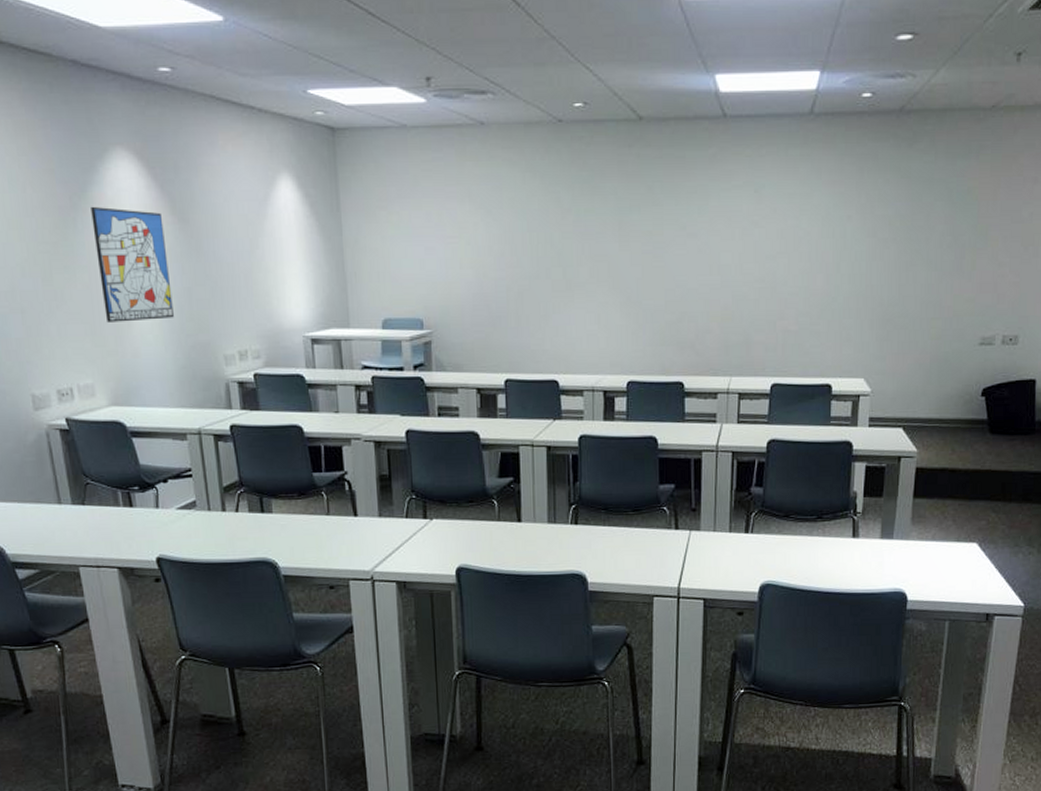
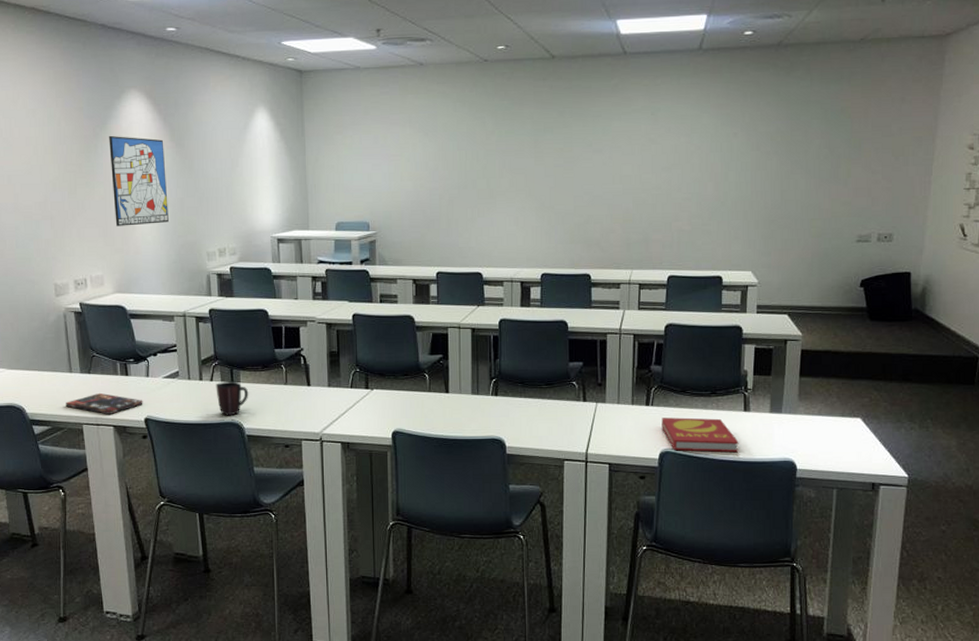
book: none [56,528,154,554] -> present [66,392,143,414]
mug: none [242,512,284,553] -> present [216,381,249,416]
book: none [762,545,846,584] -> present [662,417,739,453]

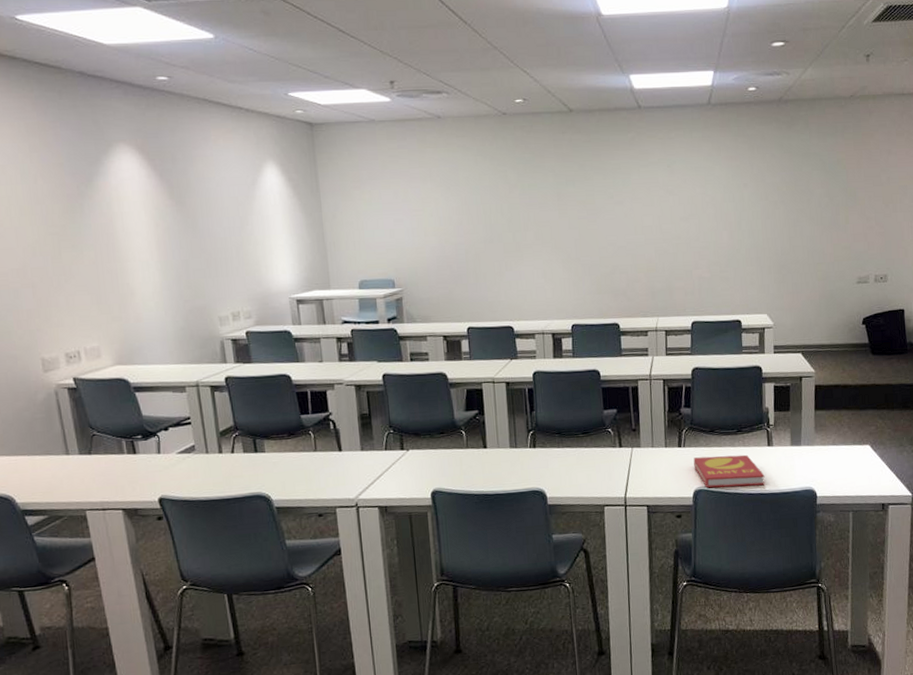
book: present [66,392,143,414] -> none [64,474,156,497]
wall art: present [109,135,169,226] -> none [96,193,173,293]
mug: present [216,381,249,416] -> none [237,451,276,489]

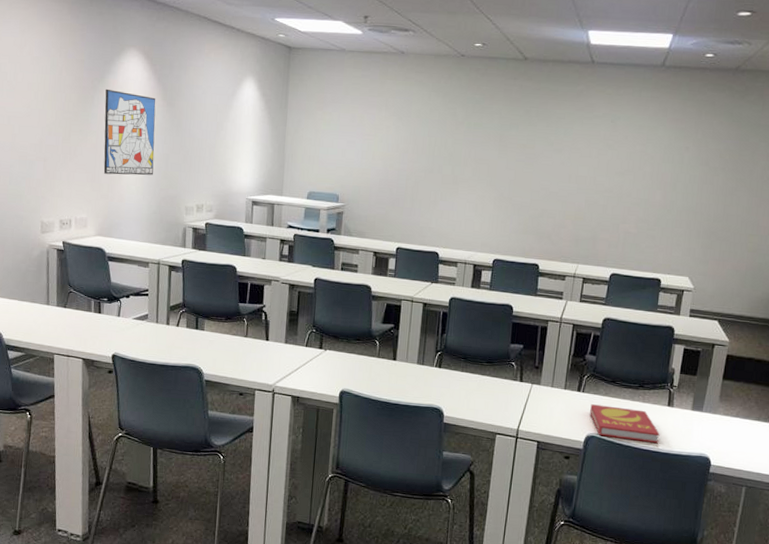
wall art: none [96,193,173,293] -> present [103,88,156,176]

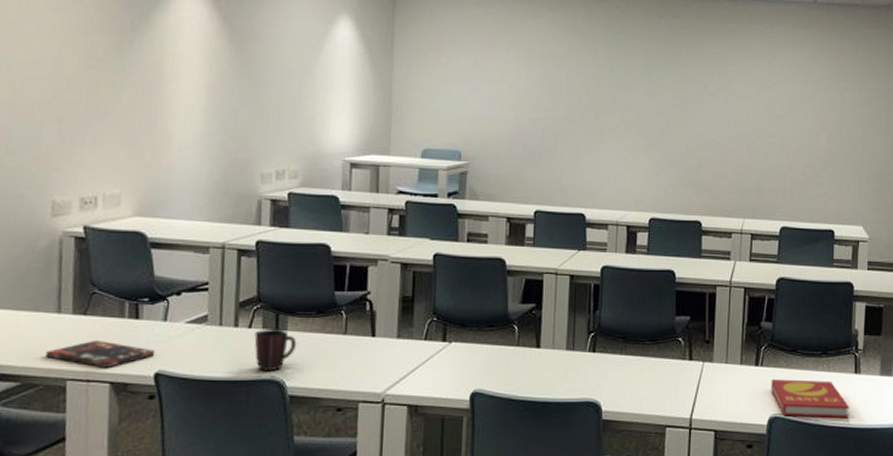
book: none [40,326,112,348] -> present [46,339,155,367]
wall art: present [103,88,156,176] -> none [145,30,221,137]
mug: none [181,328,211,361] -> present [254,329,297,372]

